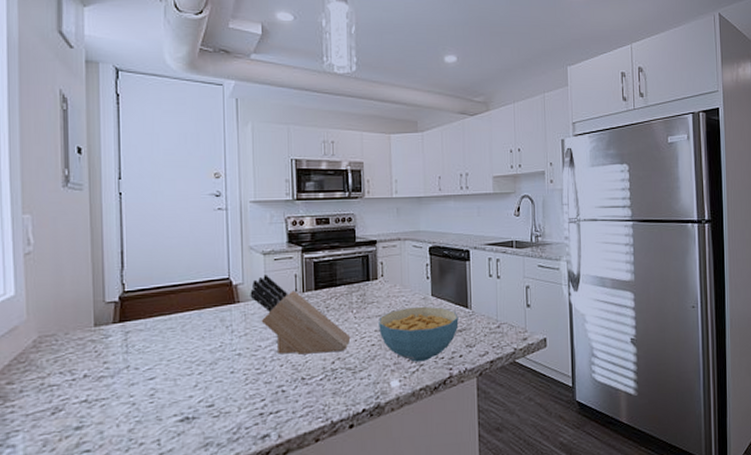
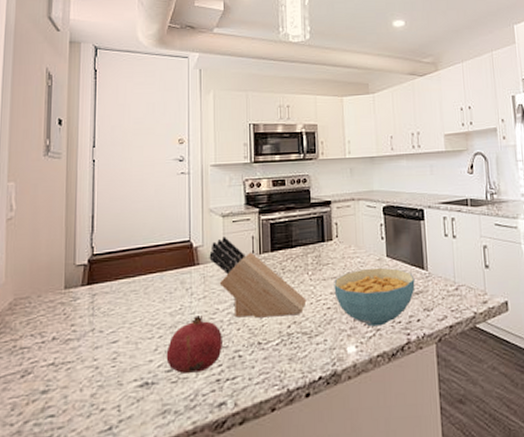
fruit: none [207,352,265,409] -> present [166,315,222,375]

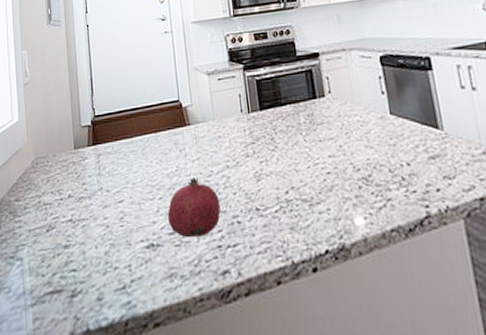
knife block: present [209,237,307,318] -> none [198,95,303,182]
cereal bowl: present [334,267,415,327] -> none [331,127,430,196]

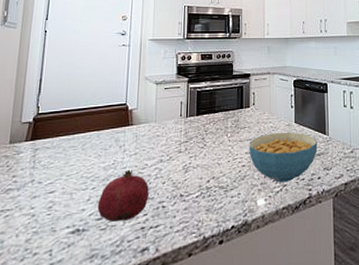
cereal bowl: none [331,127,430,196] -> present [249,132,318,183]

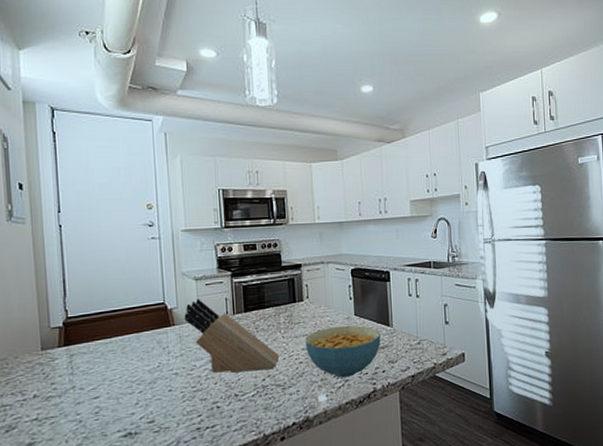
fruit: present [97,170,149,223] -> none [147,372,201,425]
knife block: none [142,101,225,173] -> present [184,299,280,373]

